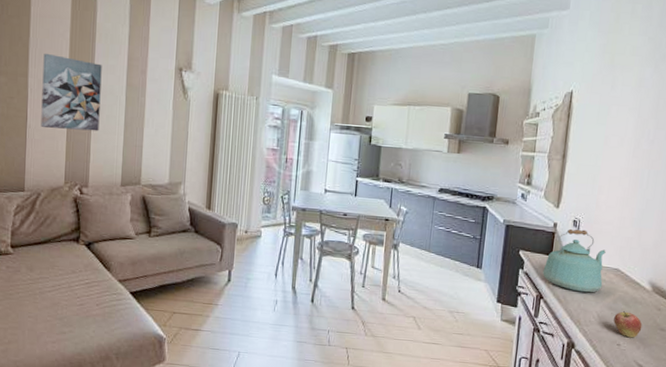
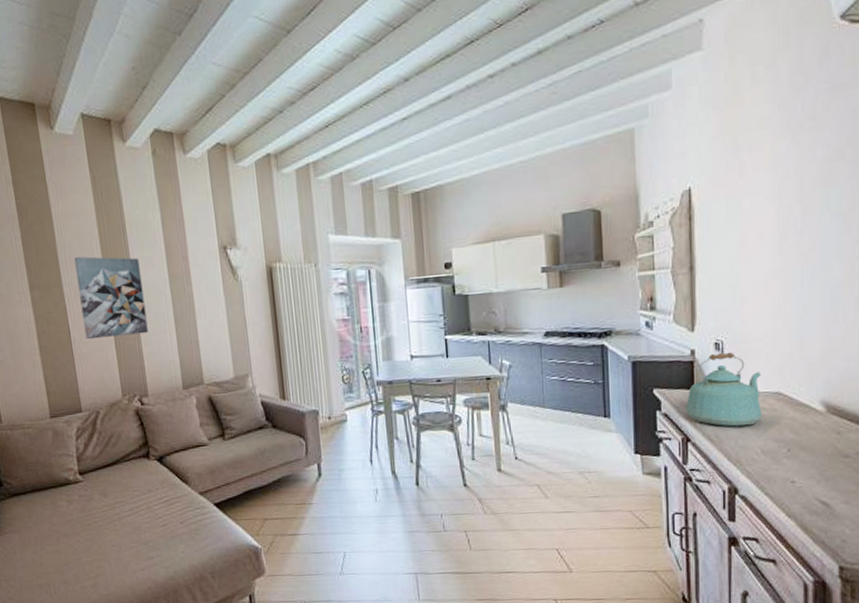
fruit: present [613,311,643,338] -> none [783,441,820,472]

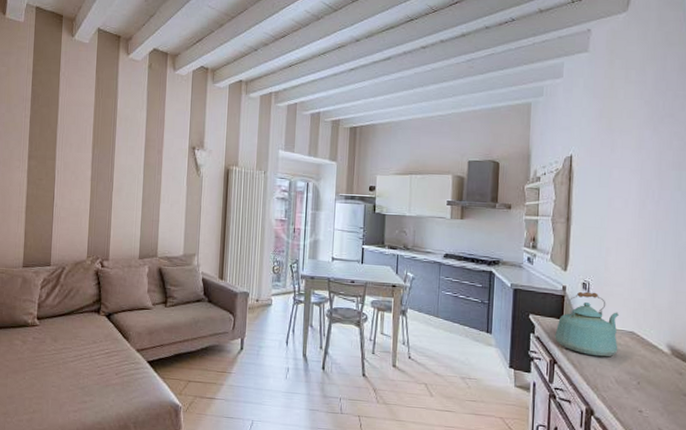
wall art: present [74,256,149,339] -> none [66,137,122,208]

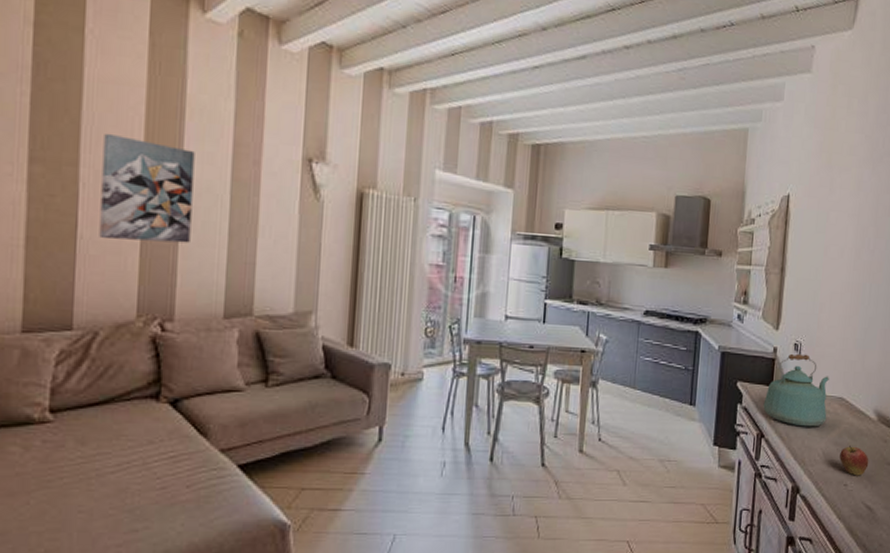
wall art: none [66,137,122,208] -> present [99,133,195,244]
fruit: none [633,376,664,404] -> present [839,446,869,476]

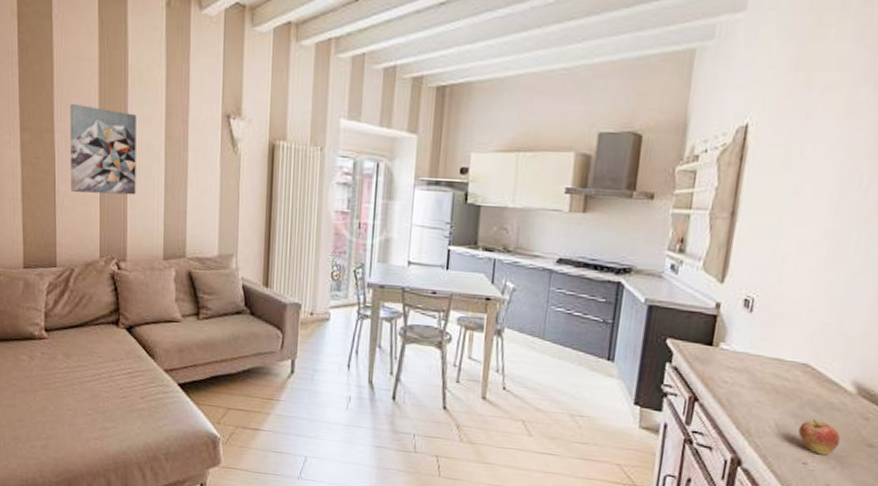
kettle: present [763,353,829,427] -> none [698,310,791,395]

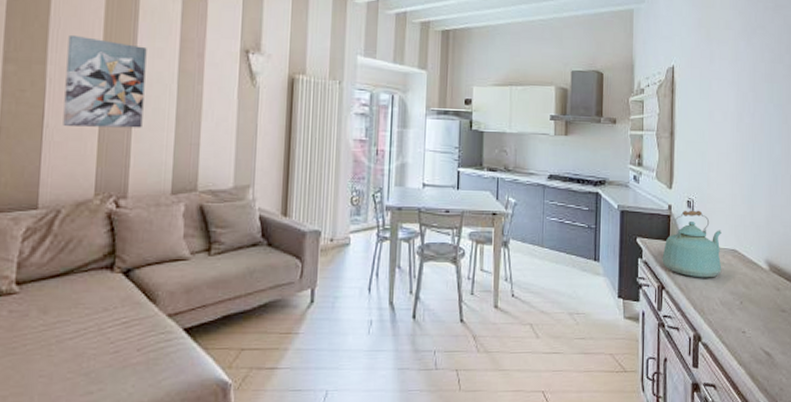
kettle: none [698,310,791,395] -> present [662,210,722,278]
fruit: present [798,420,841,456] -> none [736,295,764,323]

